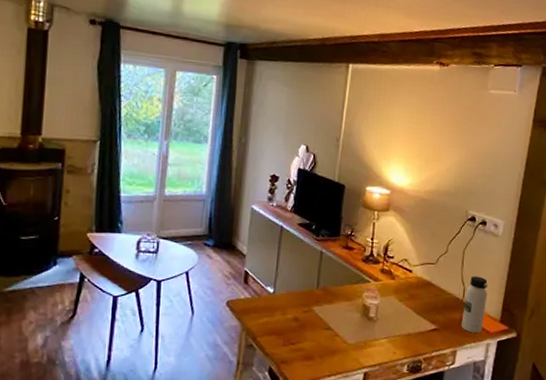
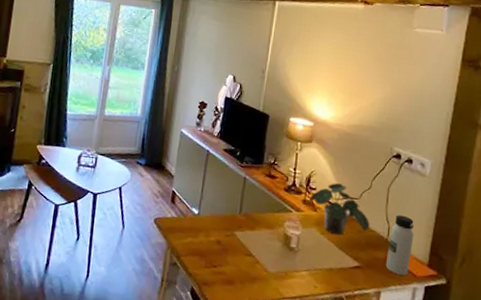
potted plant: none [386,250,446,301] -> present [308,183,370,235]

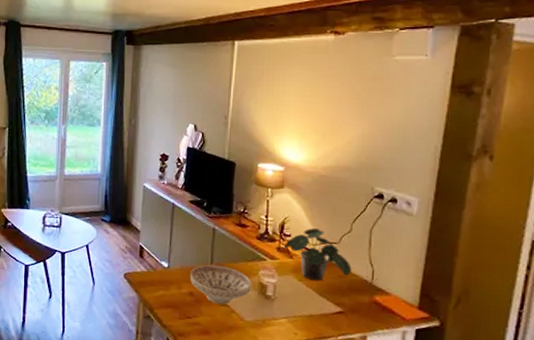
decorative bowl: none [218,213,277,255] -> present [190,264,251,305]
water bottle: present [386,215,414,276] -> none [372,257,402,319]

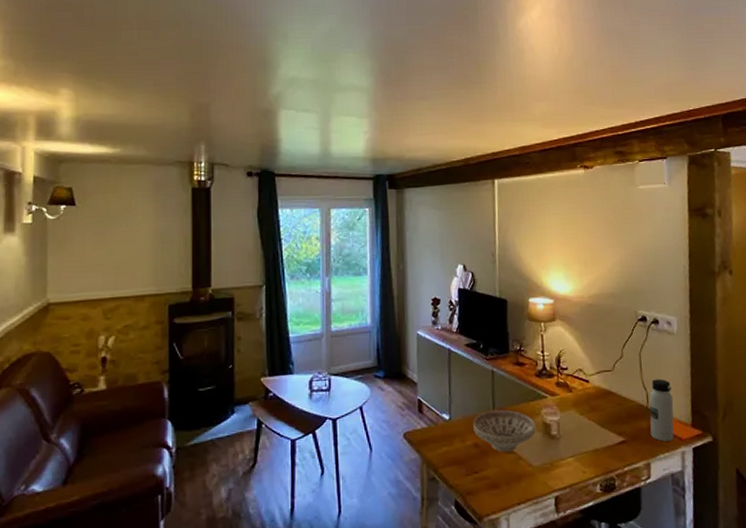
potted plant: present [283,228,352,282] -> none [562,358,628,413]
water bottle: none [372,257,402,319] -> present [649,379,674,442]

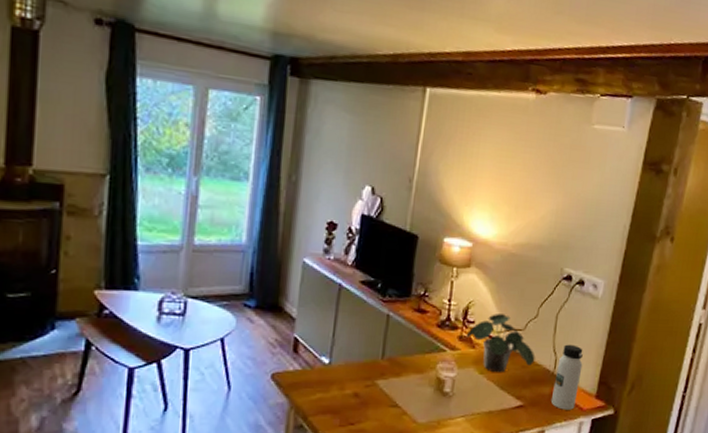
decorative bowl: present [473,409,535,453] -> none [356,358,428,406]
potted plant: none [562,358,628,413] -> present [465,314,535,373]

